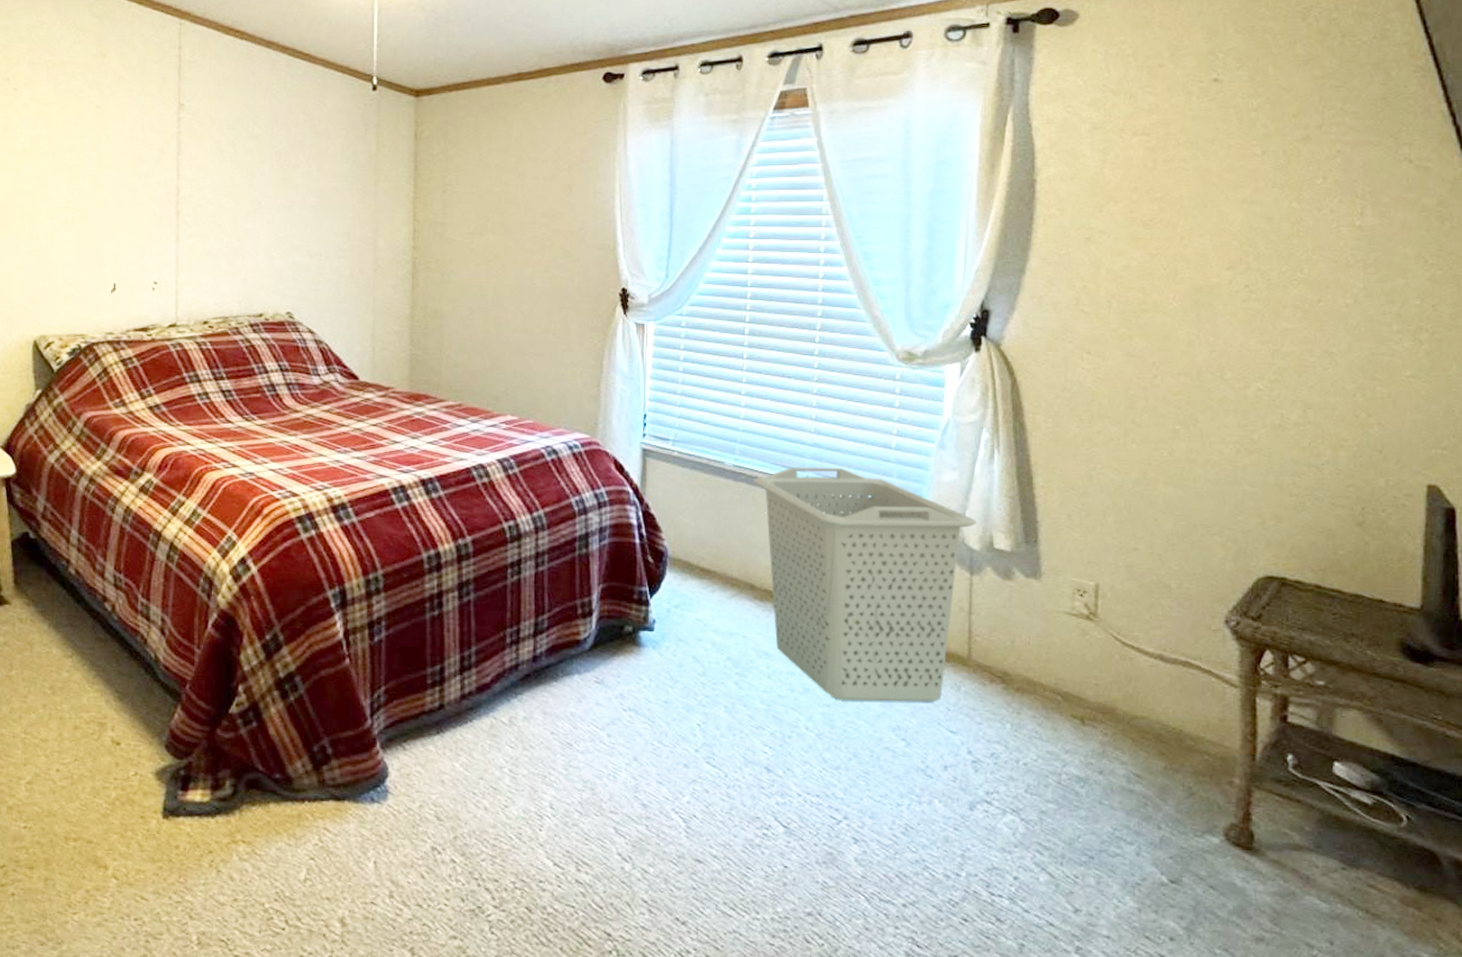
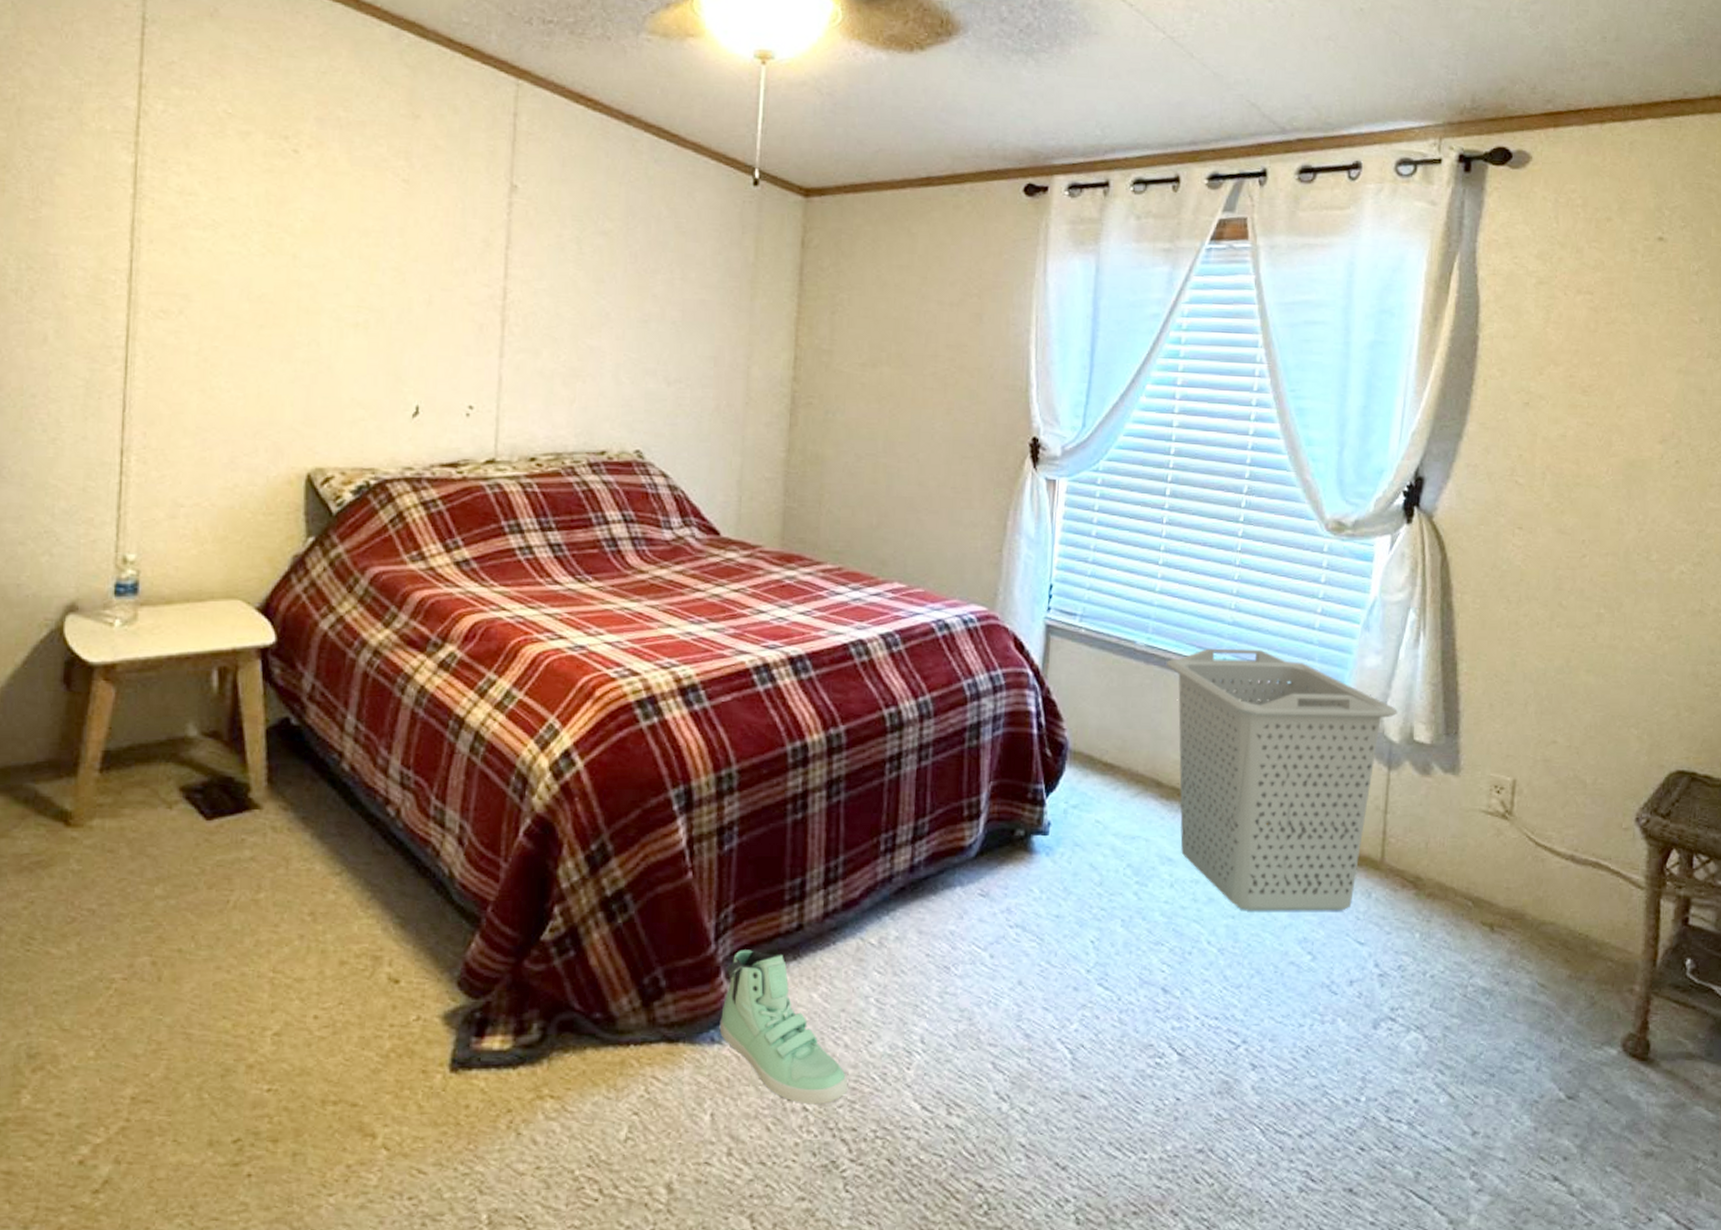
sneaker: none [378,725,489,858] -> present [719,950,848,1104]

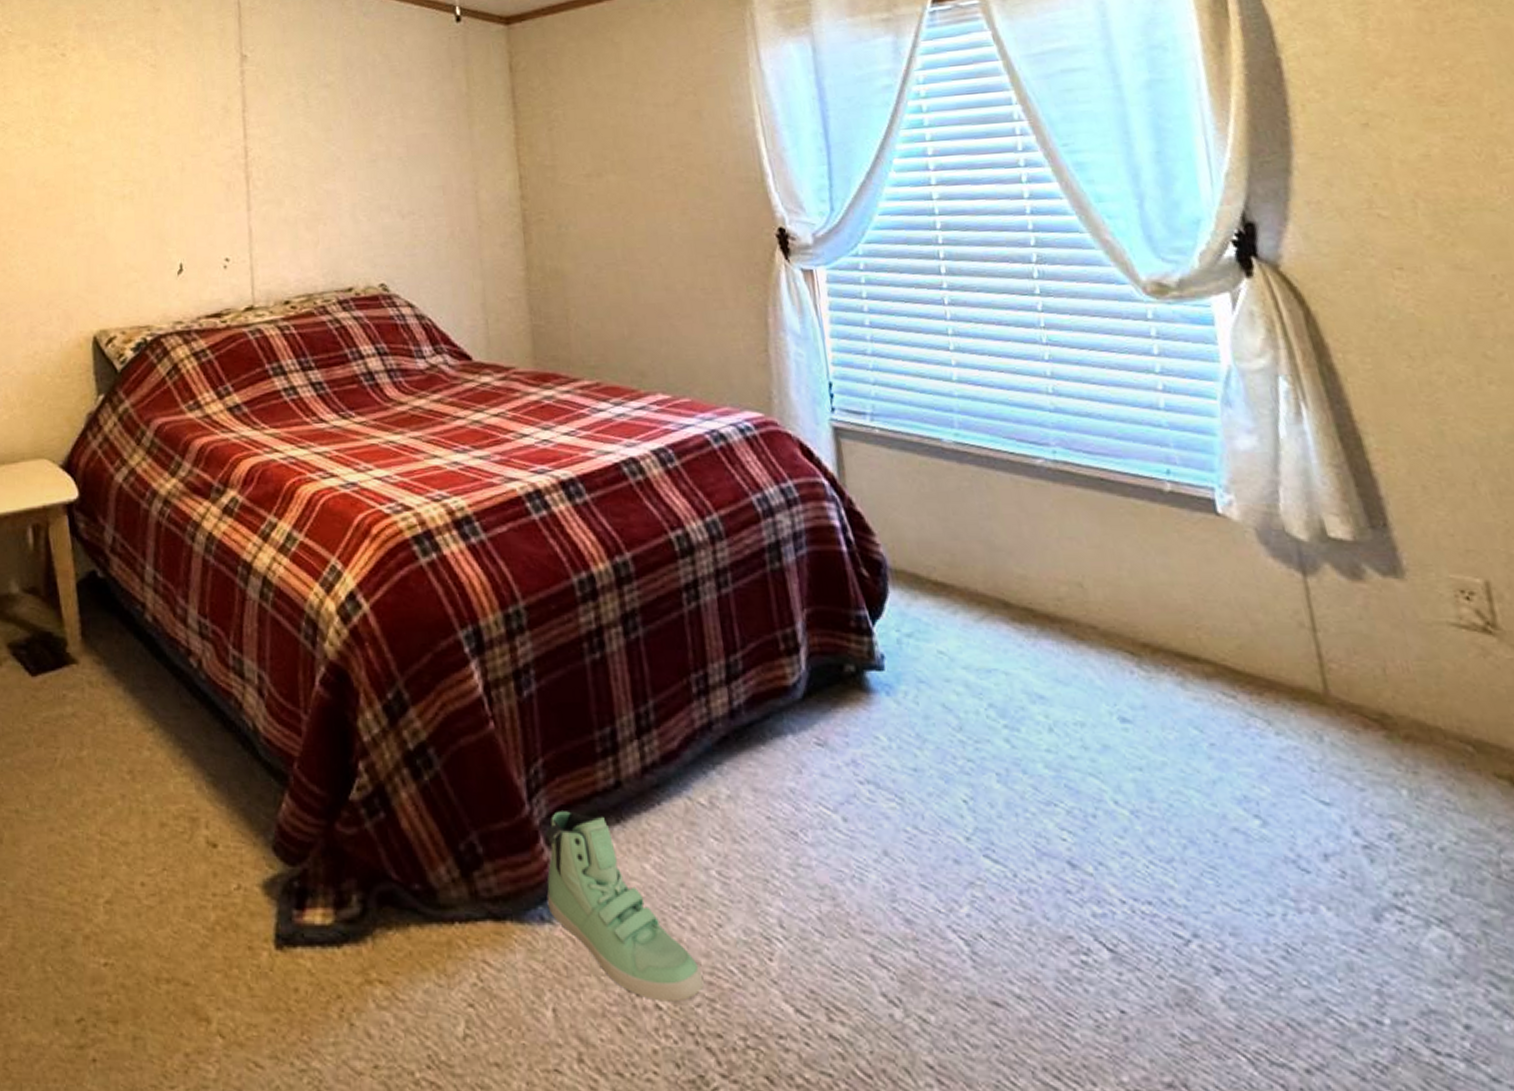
laundry basket: present [1166,648,1398,910] -> none [983,438,1299,760]

